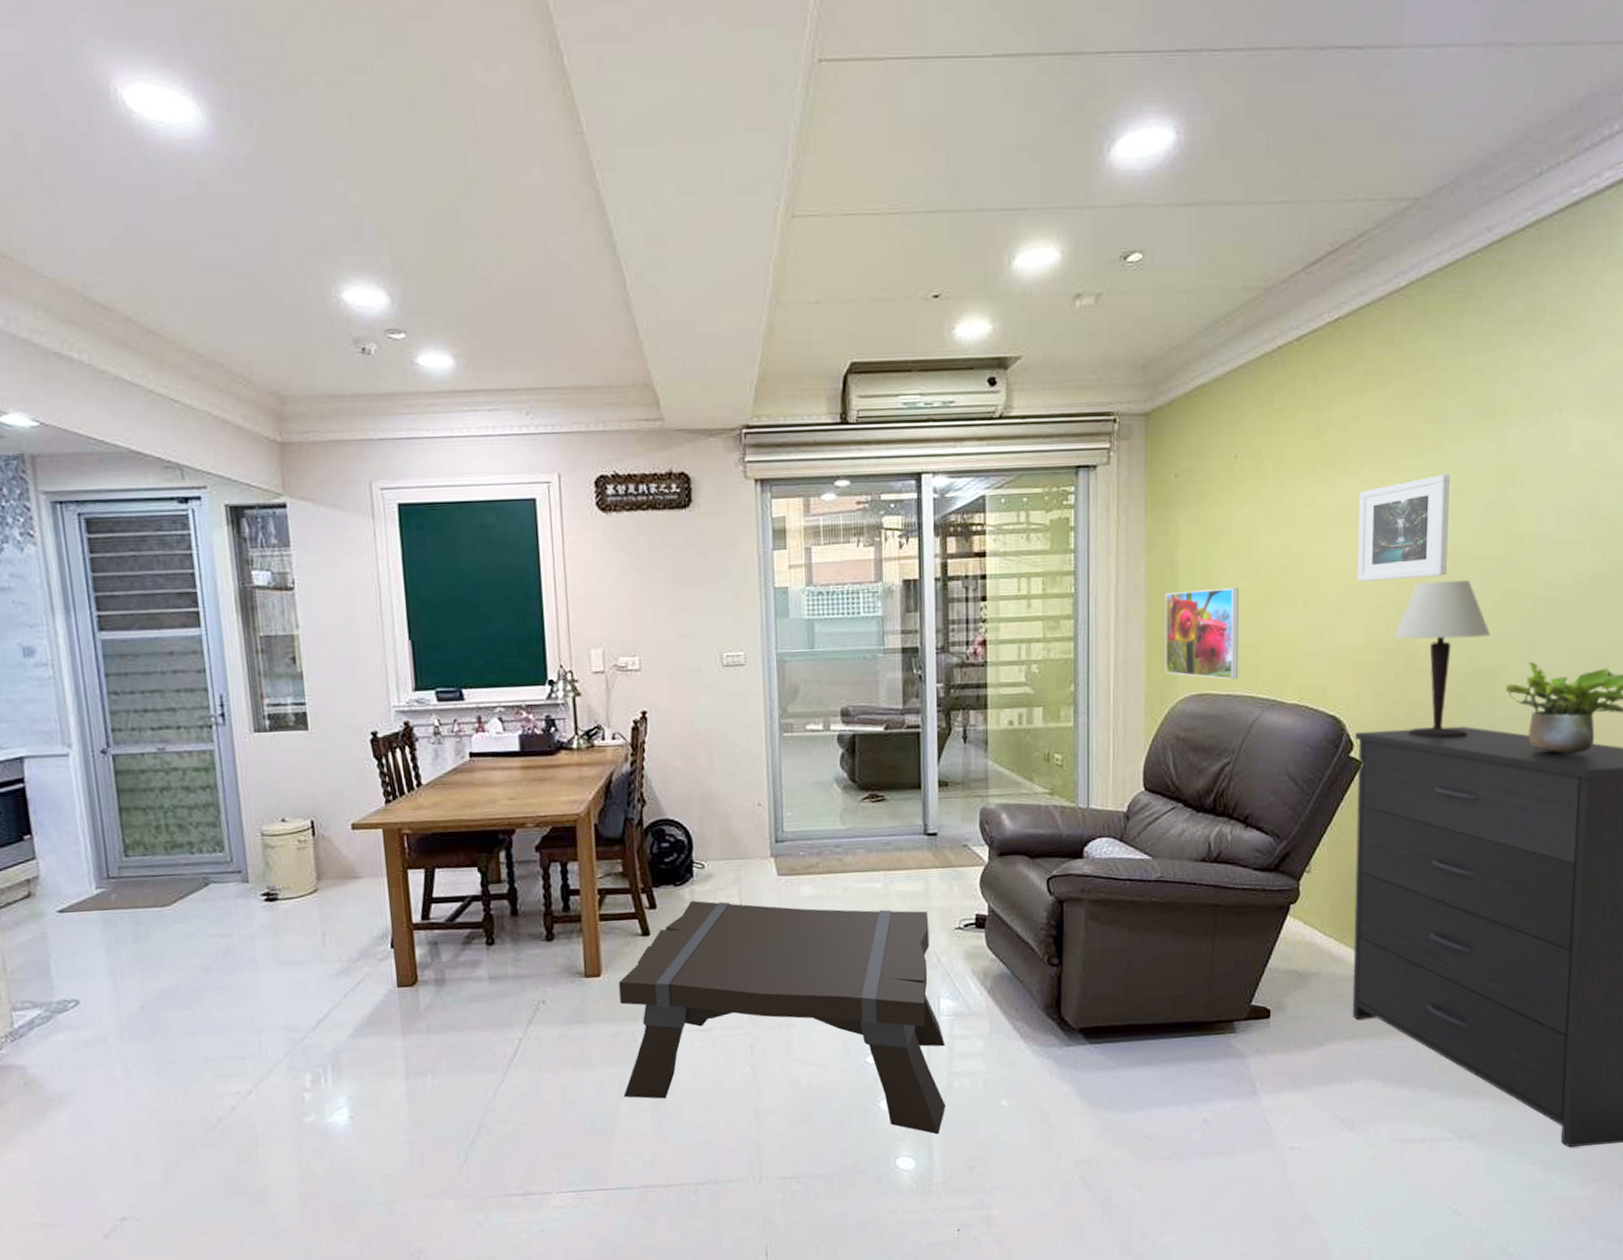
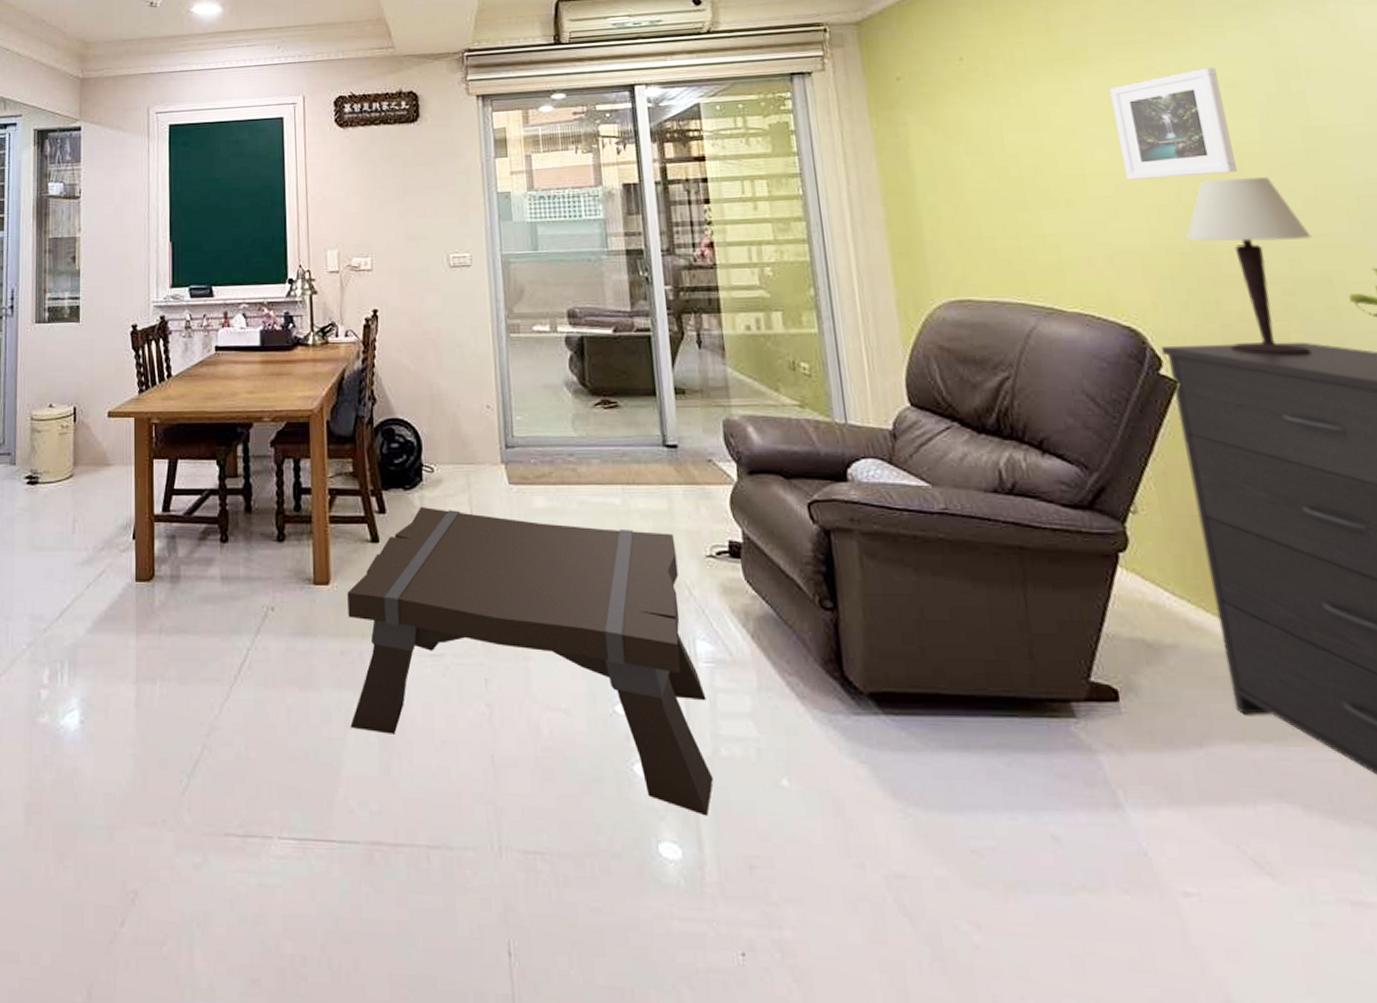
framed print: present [1165,587,1239,679] -> none [903,187,1003,285]

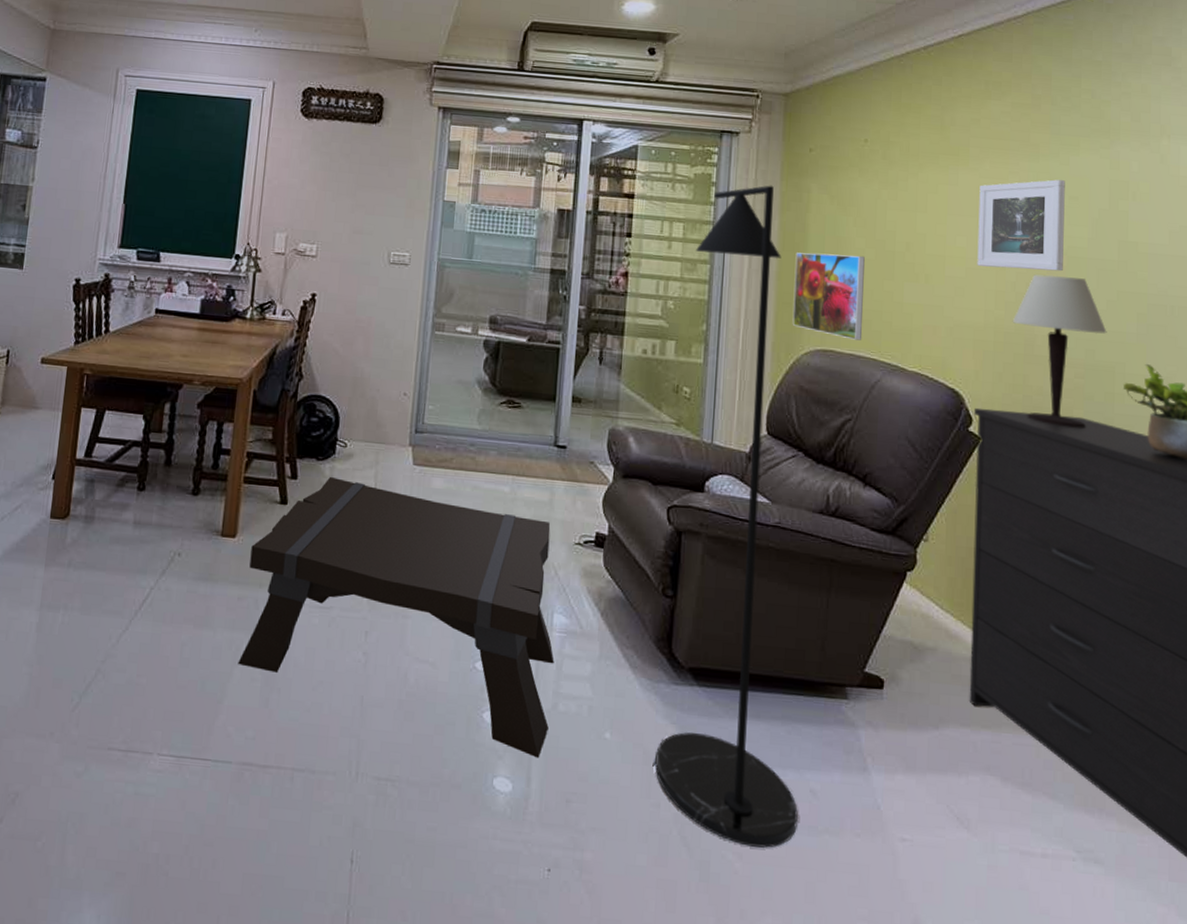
floor lamp: none [786,124,1045,914] -> present [654,185,799,848]
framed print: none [903,187,1003,285] -> present [792,252,865,341]

